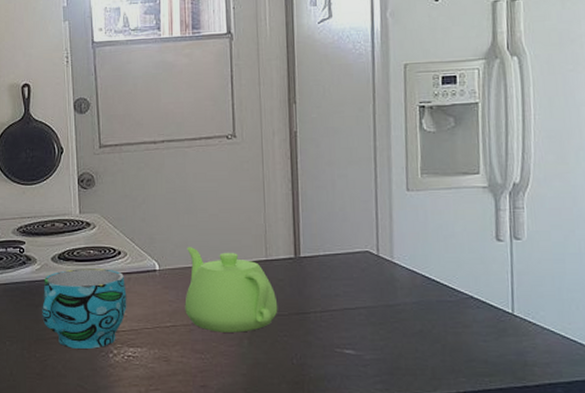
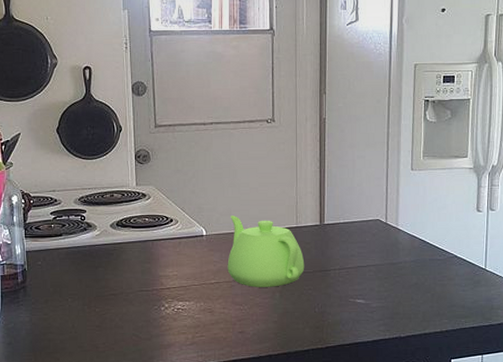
cup: present [42,269,127,349] -> none [101,234,177,303]

